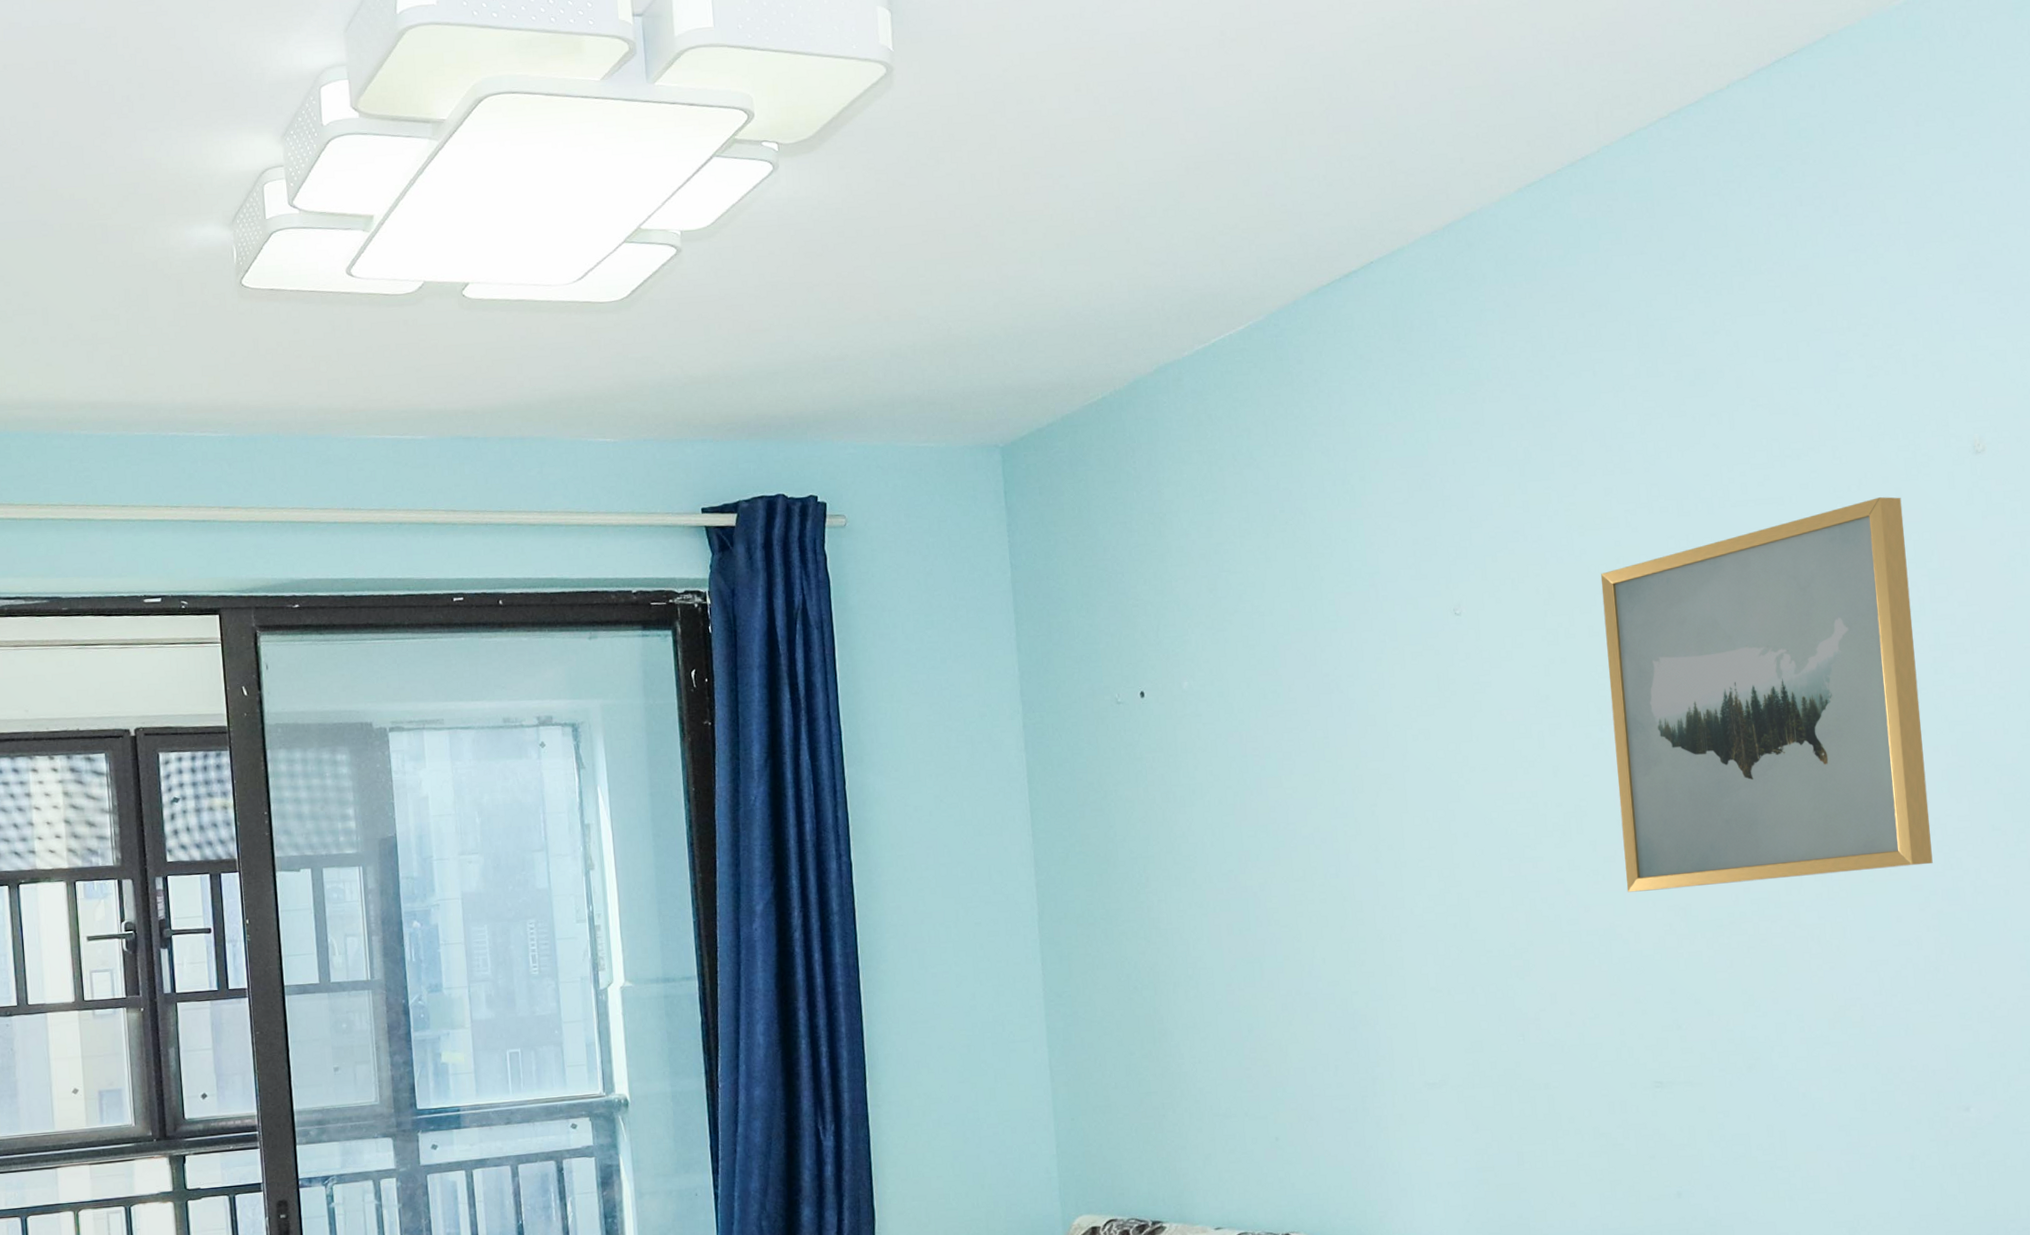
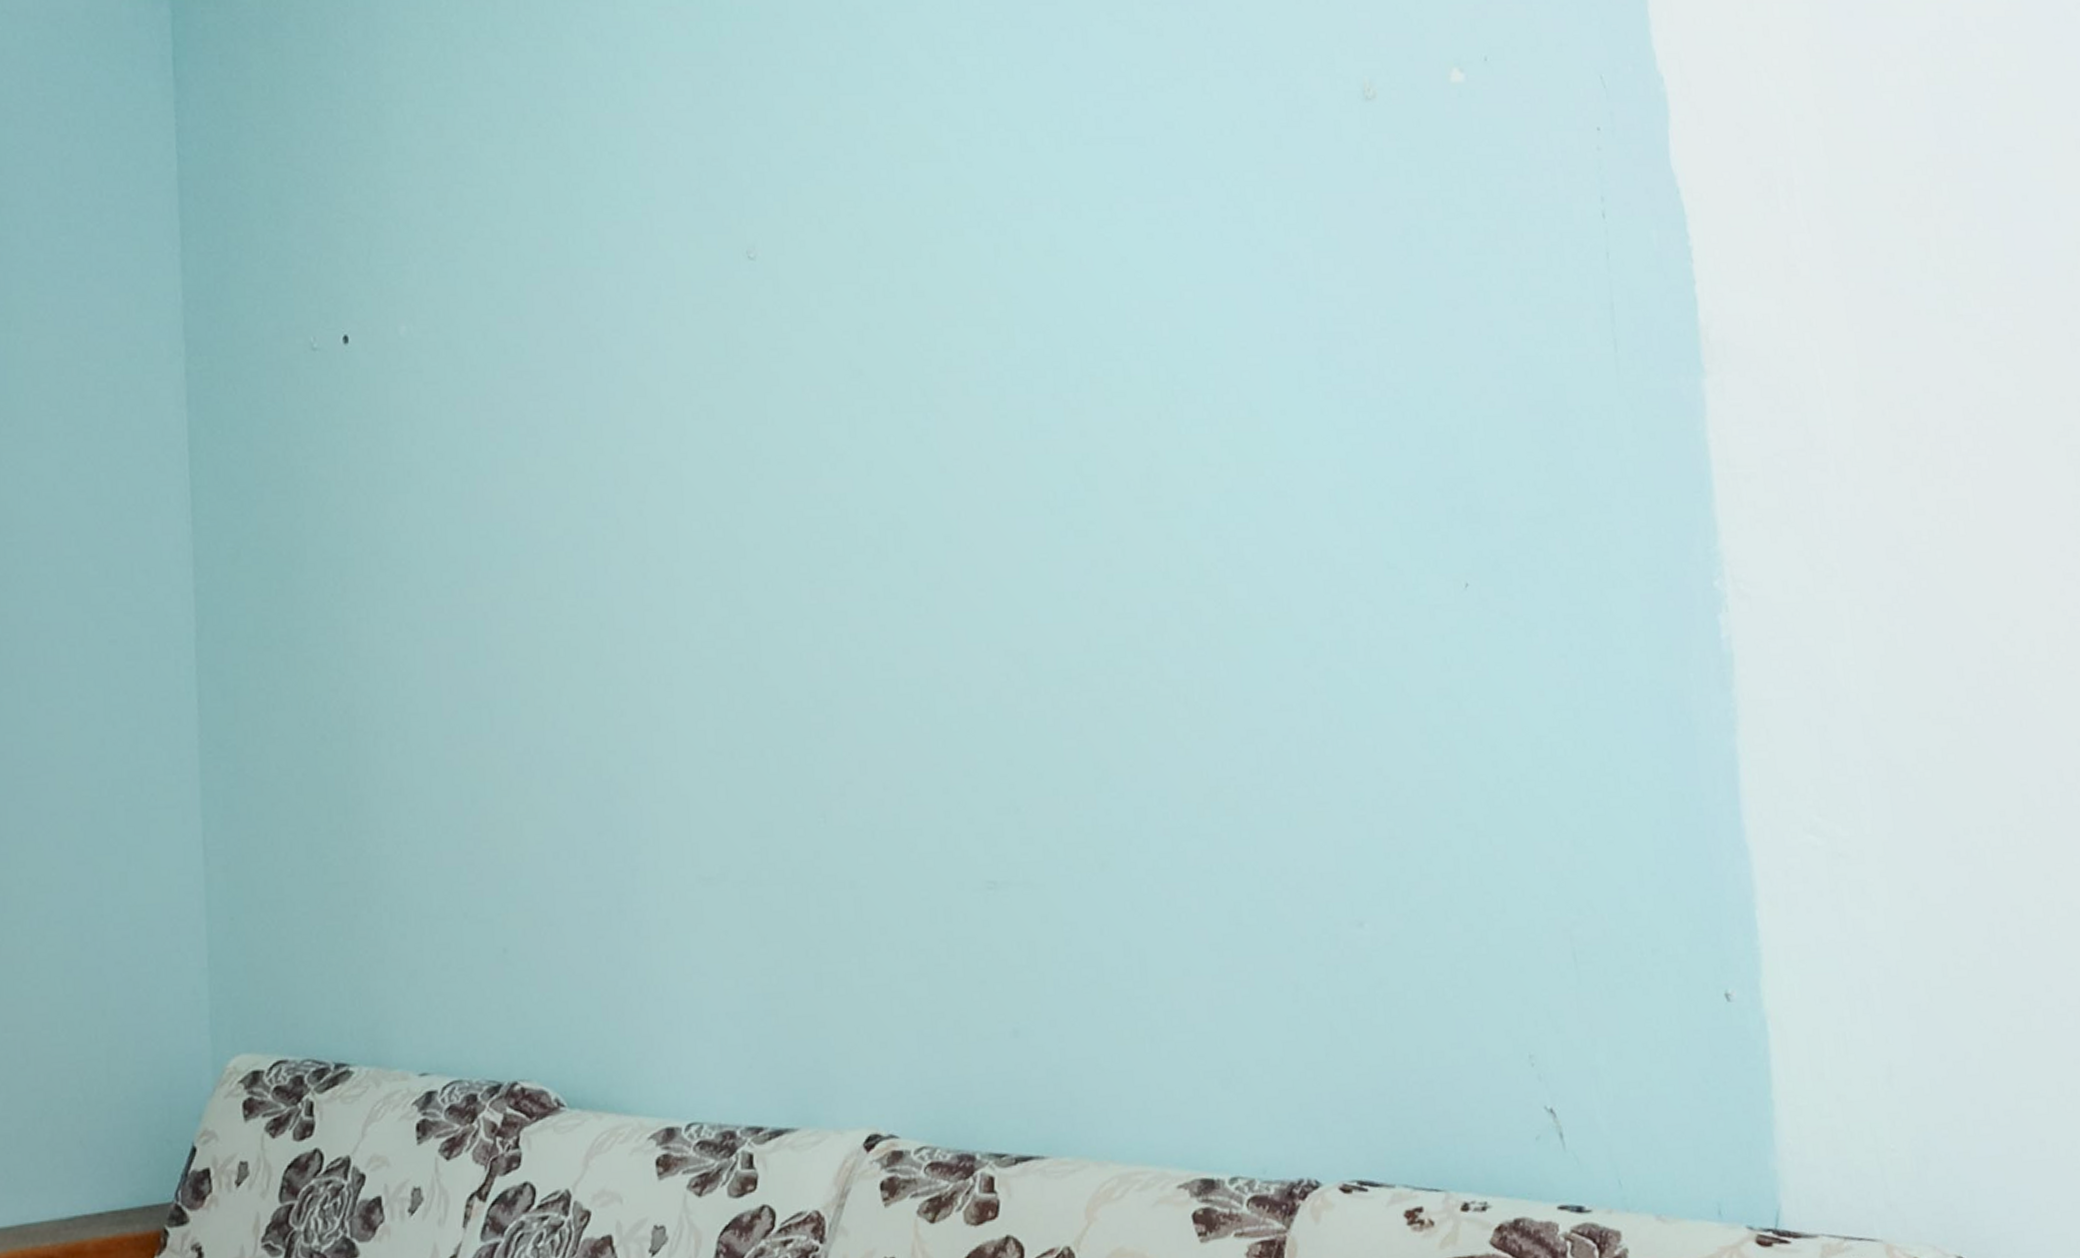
wall art: present [1600,497,1933,892] -> none [927,145,1319,631]

